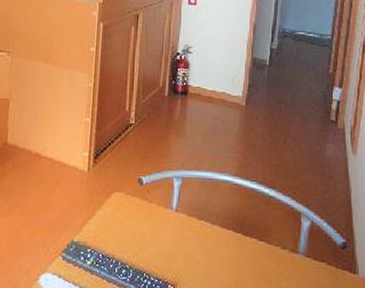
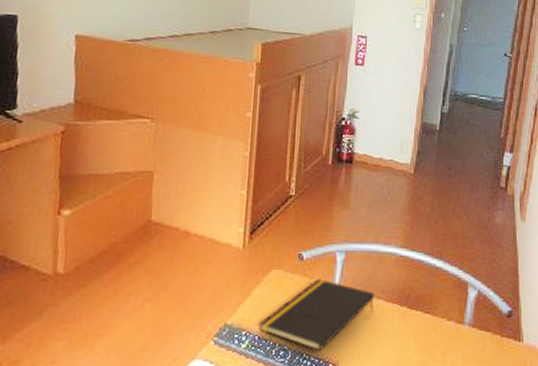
notepad: none [102,203,210,271] -> present [258,279,375,351]

